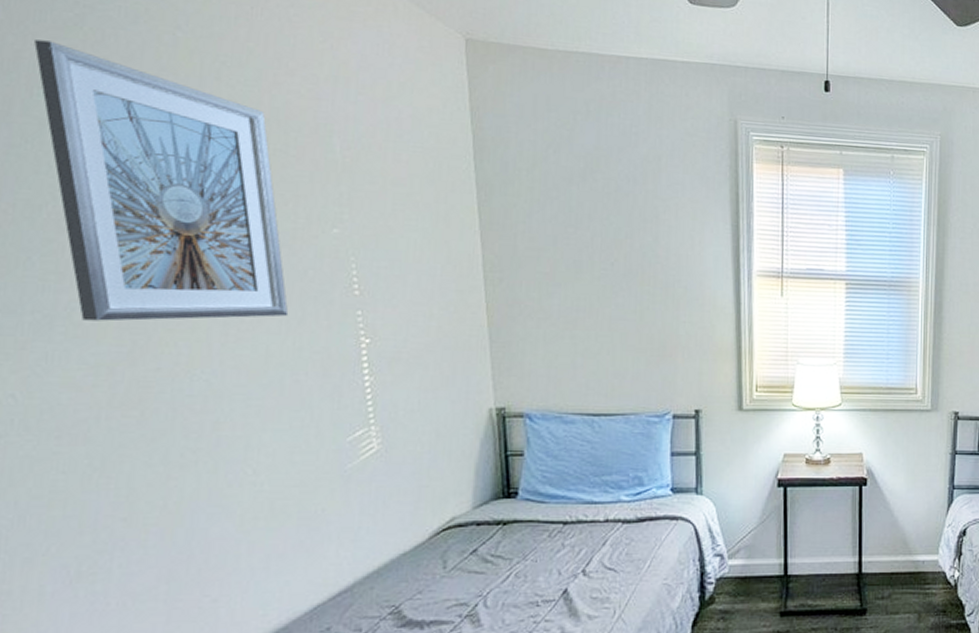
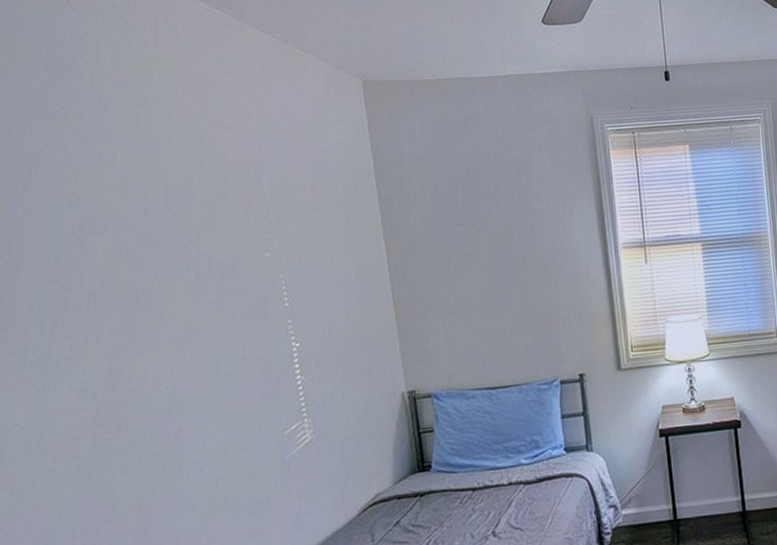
picture frame: present [34,40,289,321] -> none [32,131,233,354]

